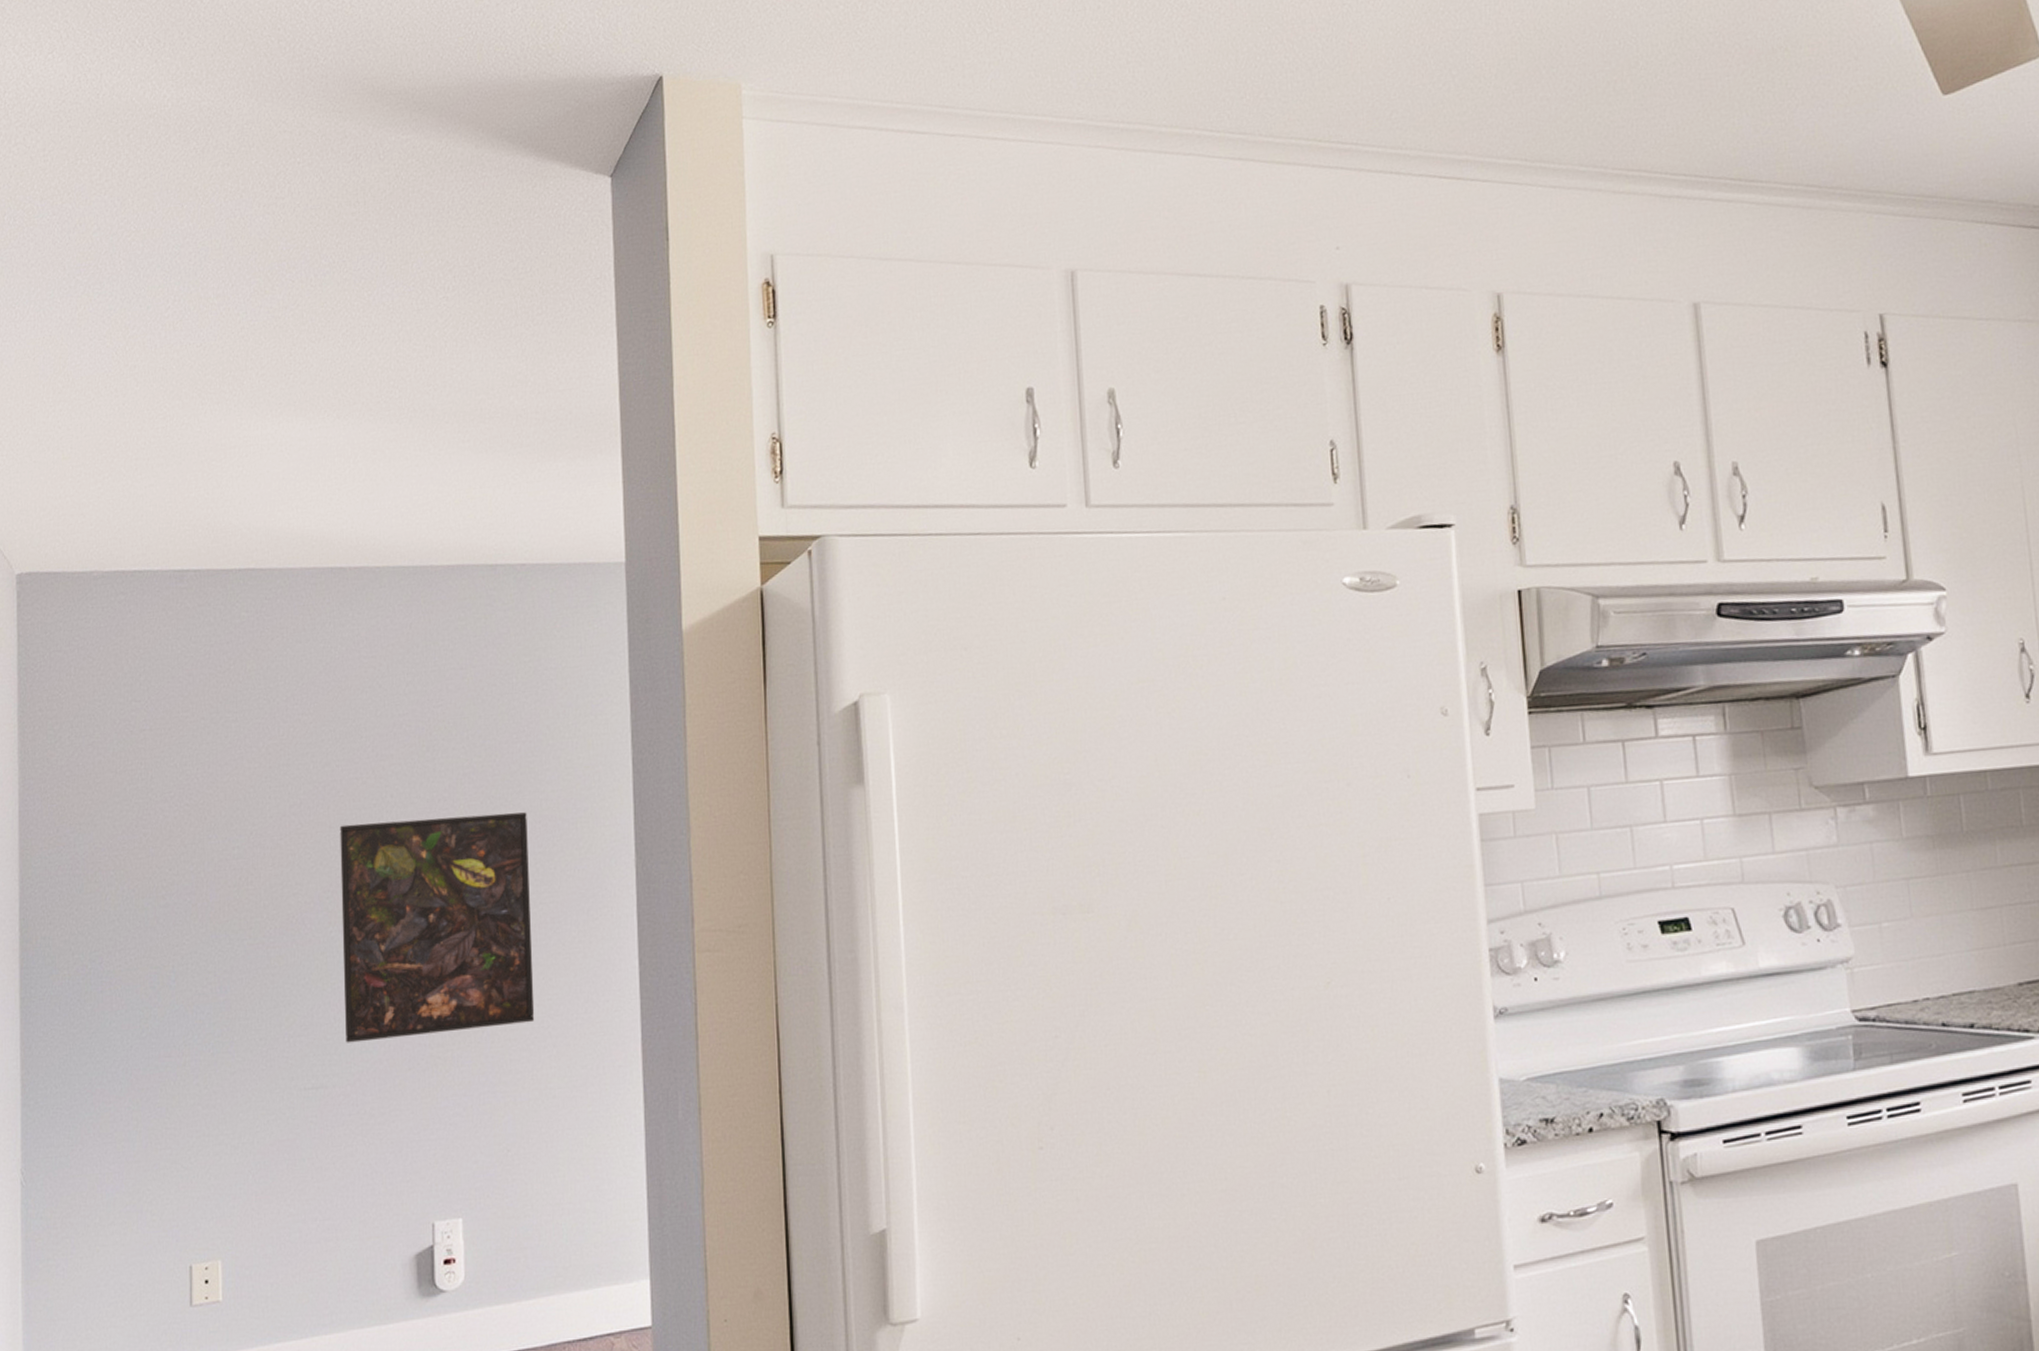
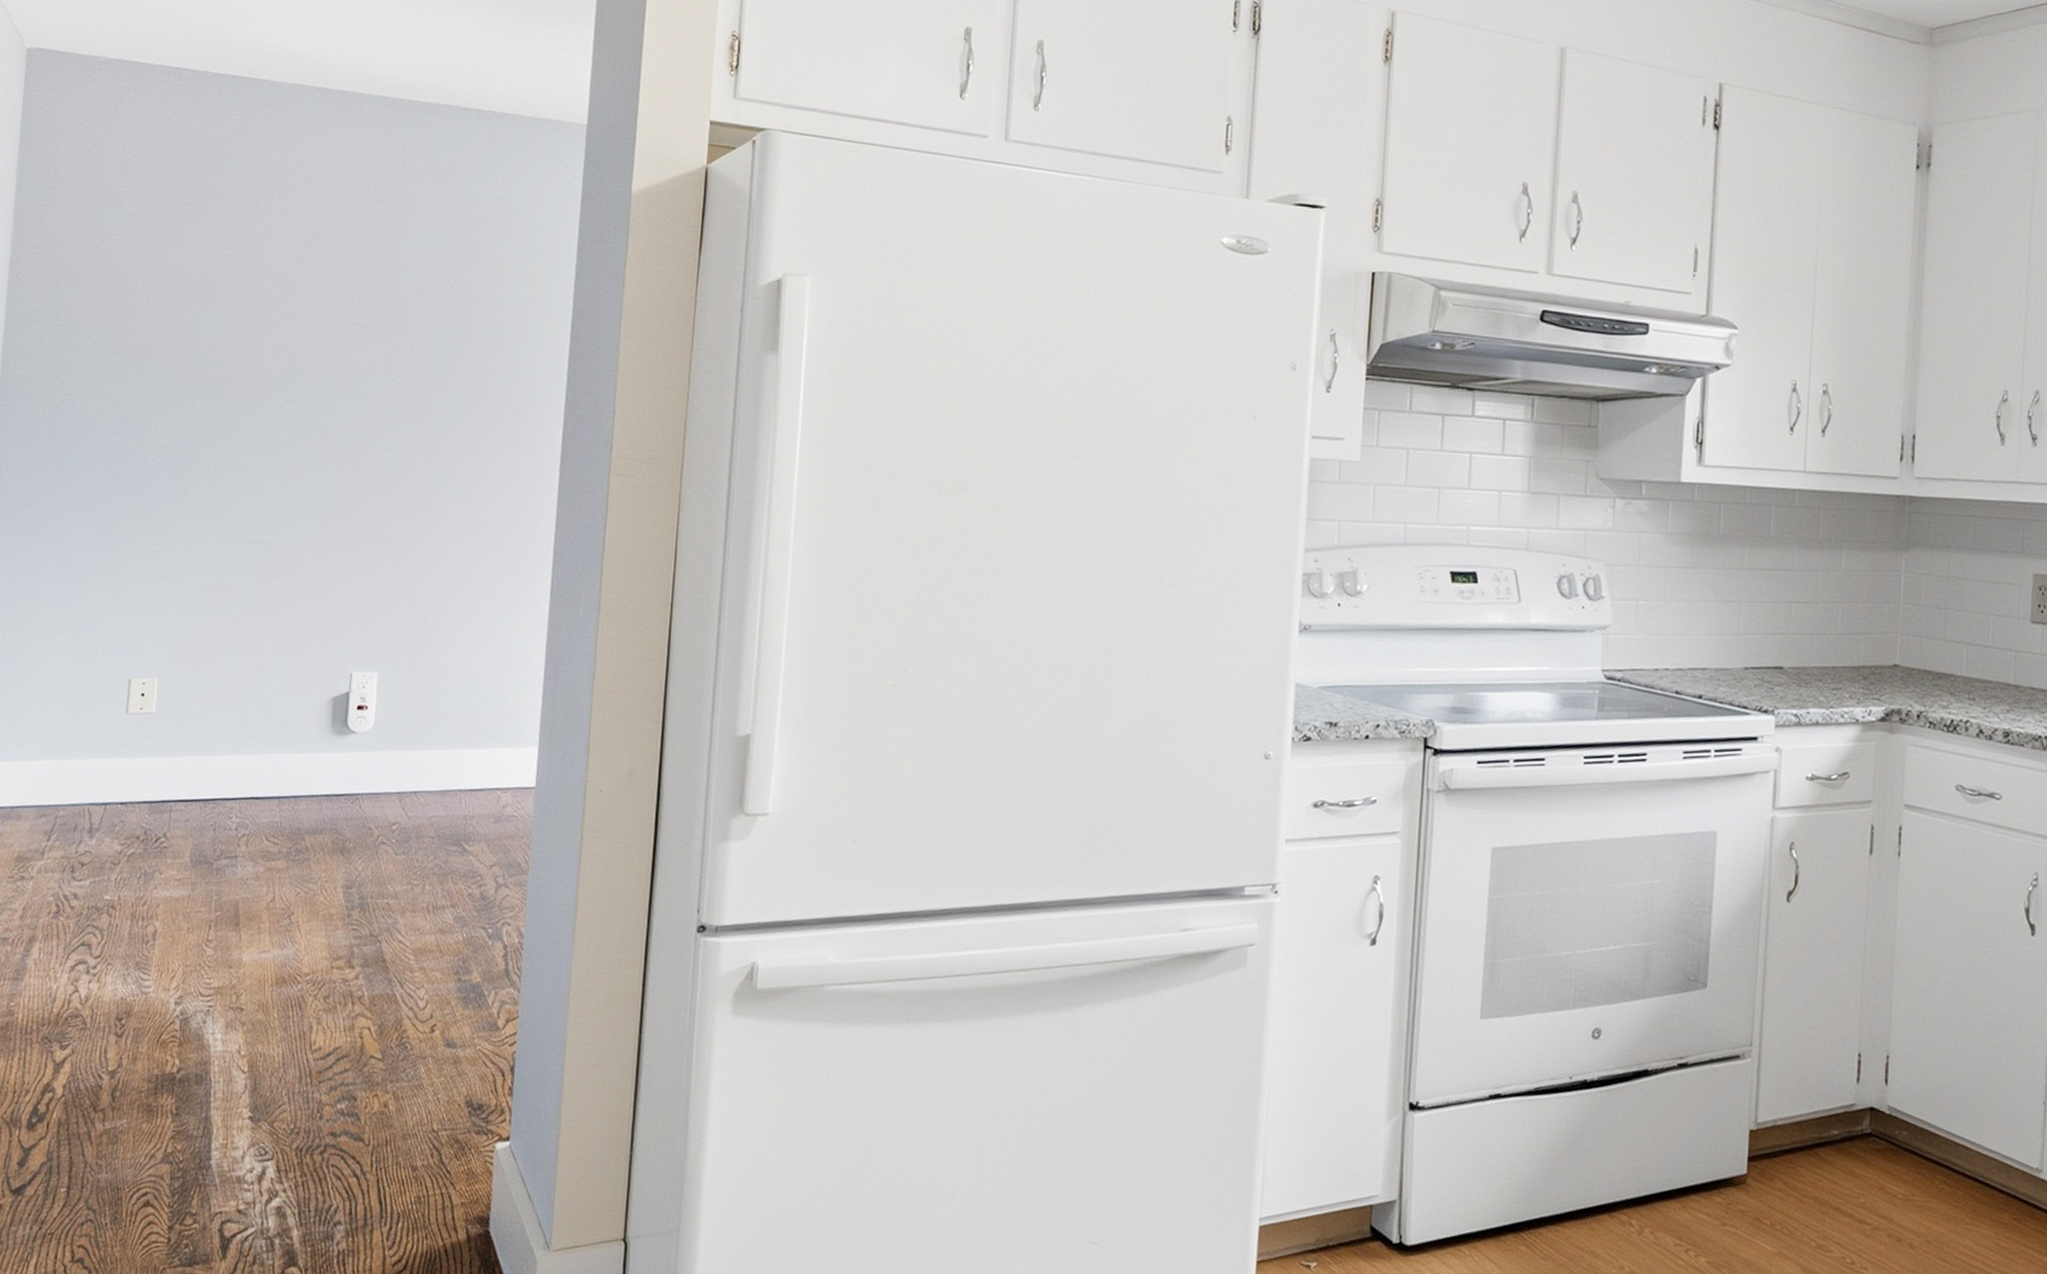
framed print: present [339,812,535,1043] -> none [289,317,474,514]

